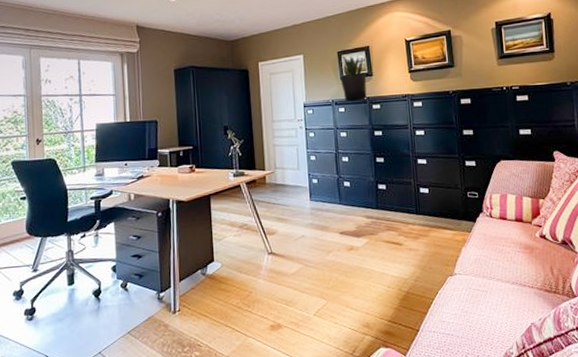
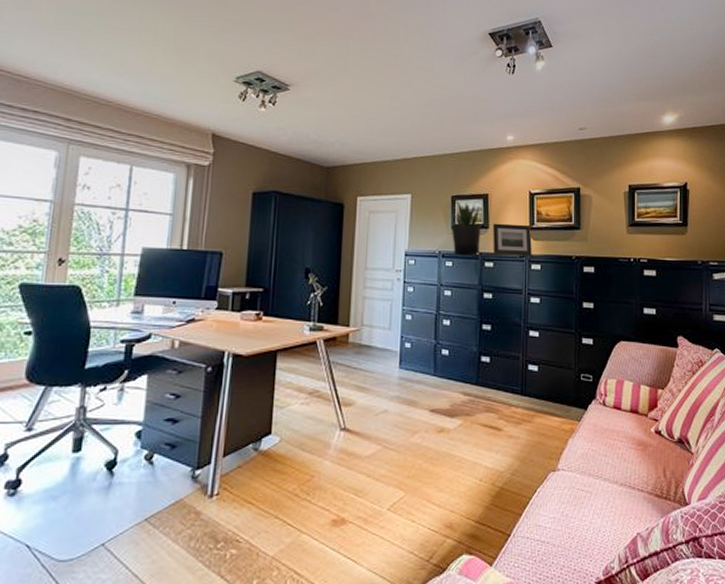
picture frame: none [376,68,413,98] -> present [493,223,532,256]

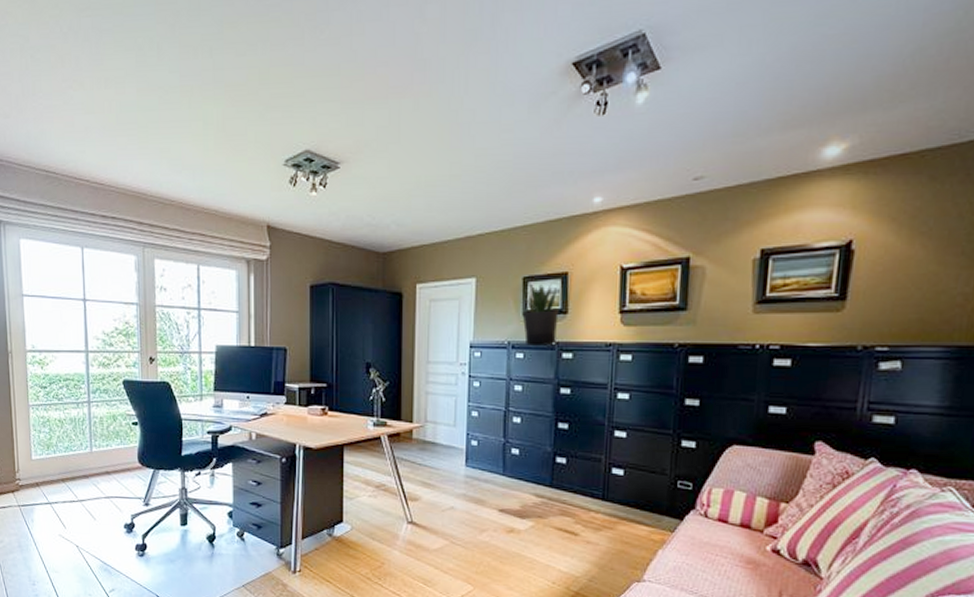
picture frame: present [493,223,532,256] -> none [572,307,622,345]

